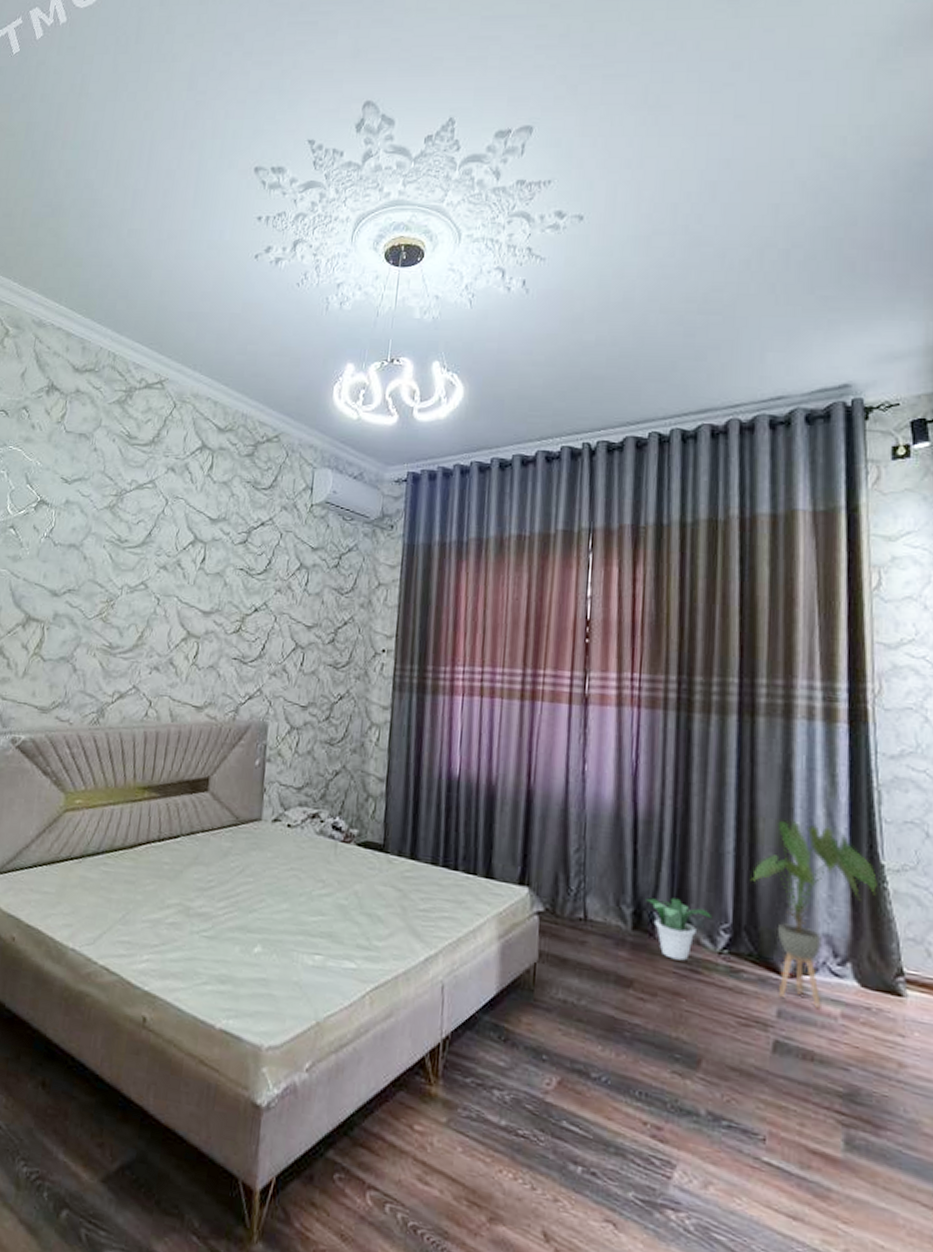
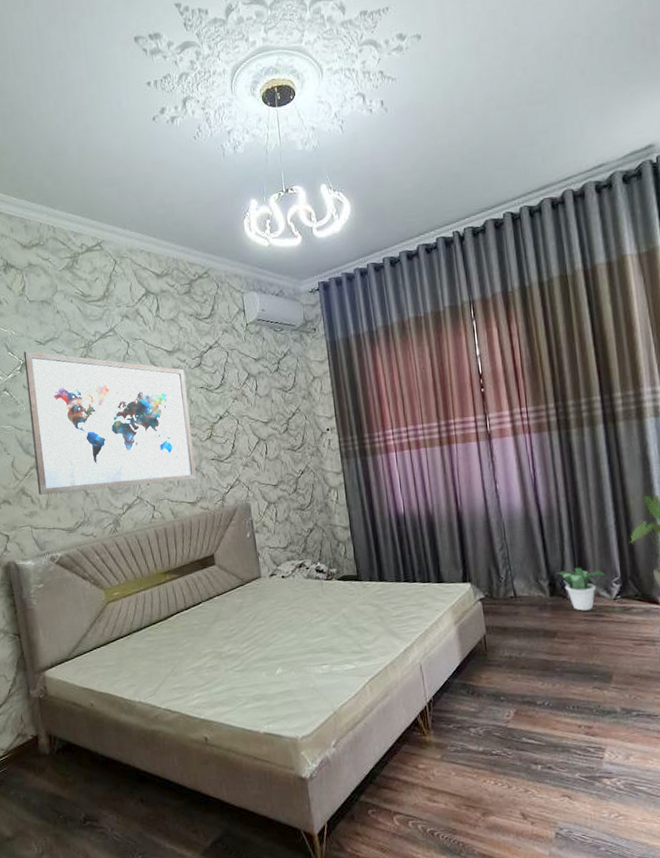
wall art: none [18,486,226,679] -> present [23,350,196,495]

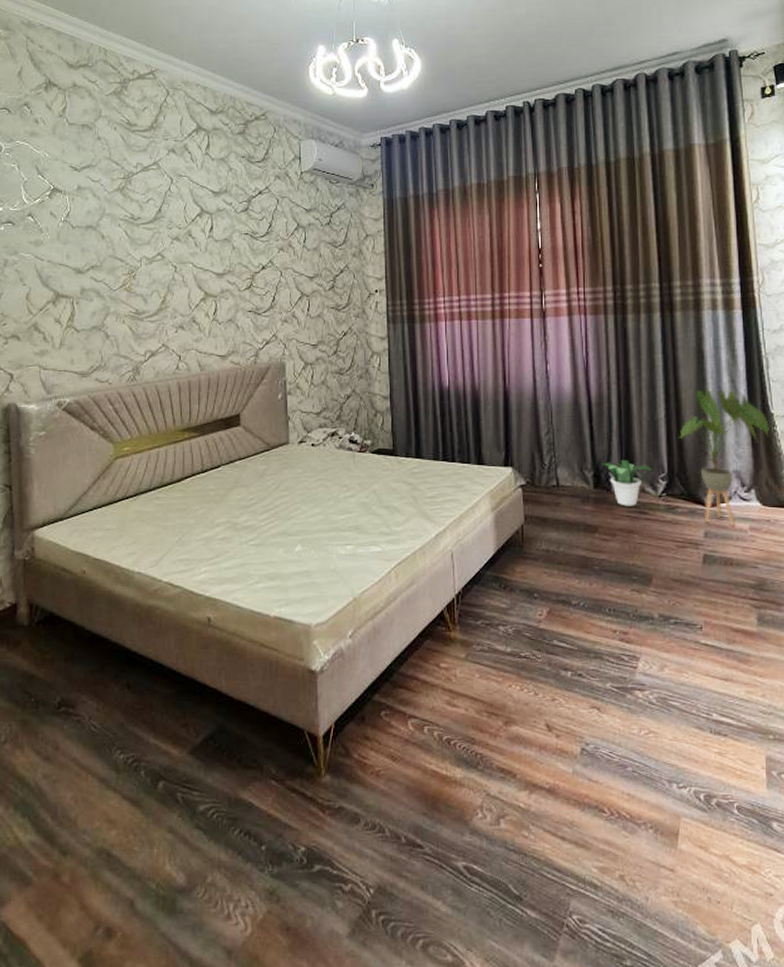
wall art: present [23,350,196,495] -> none [53,175,230,333]

